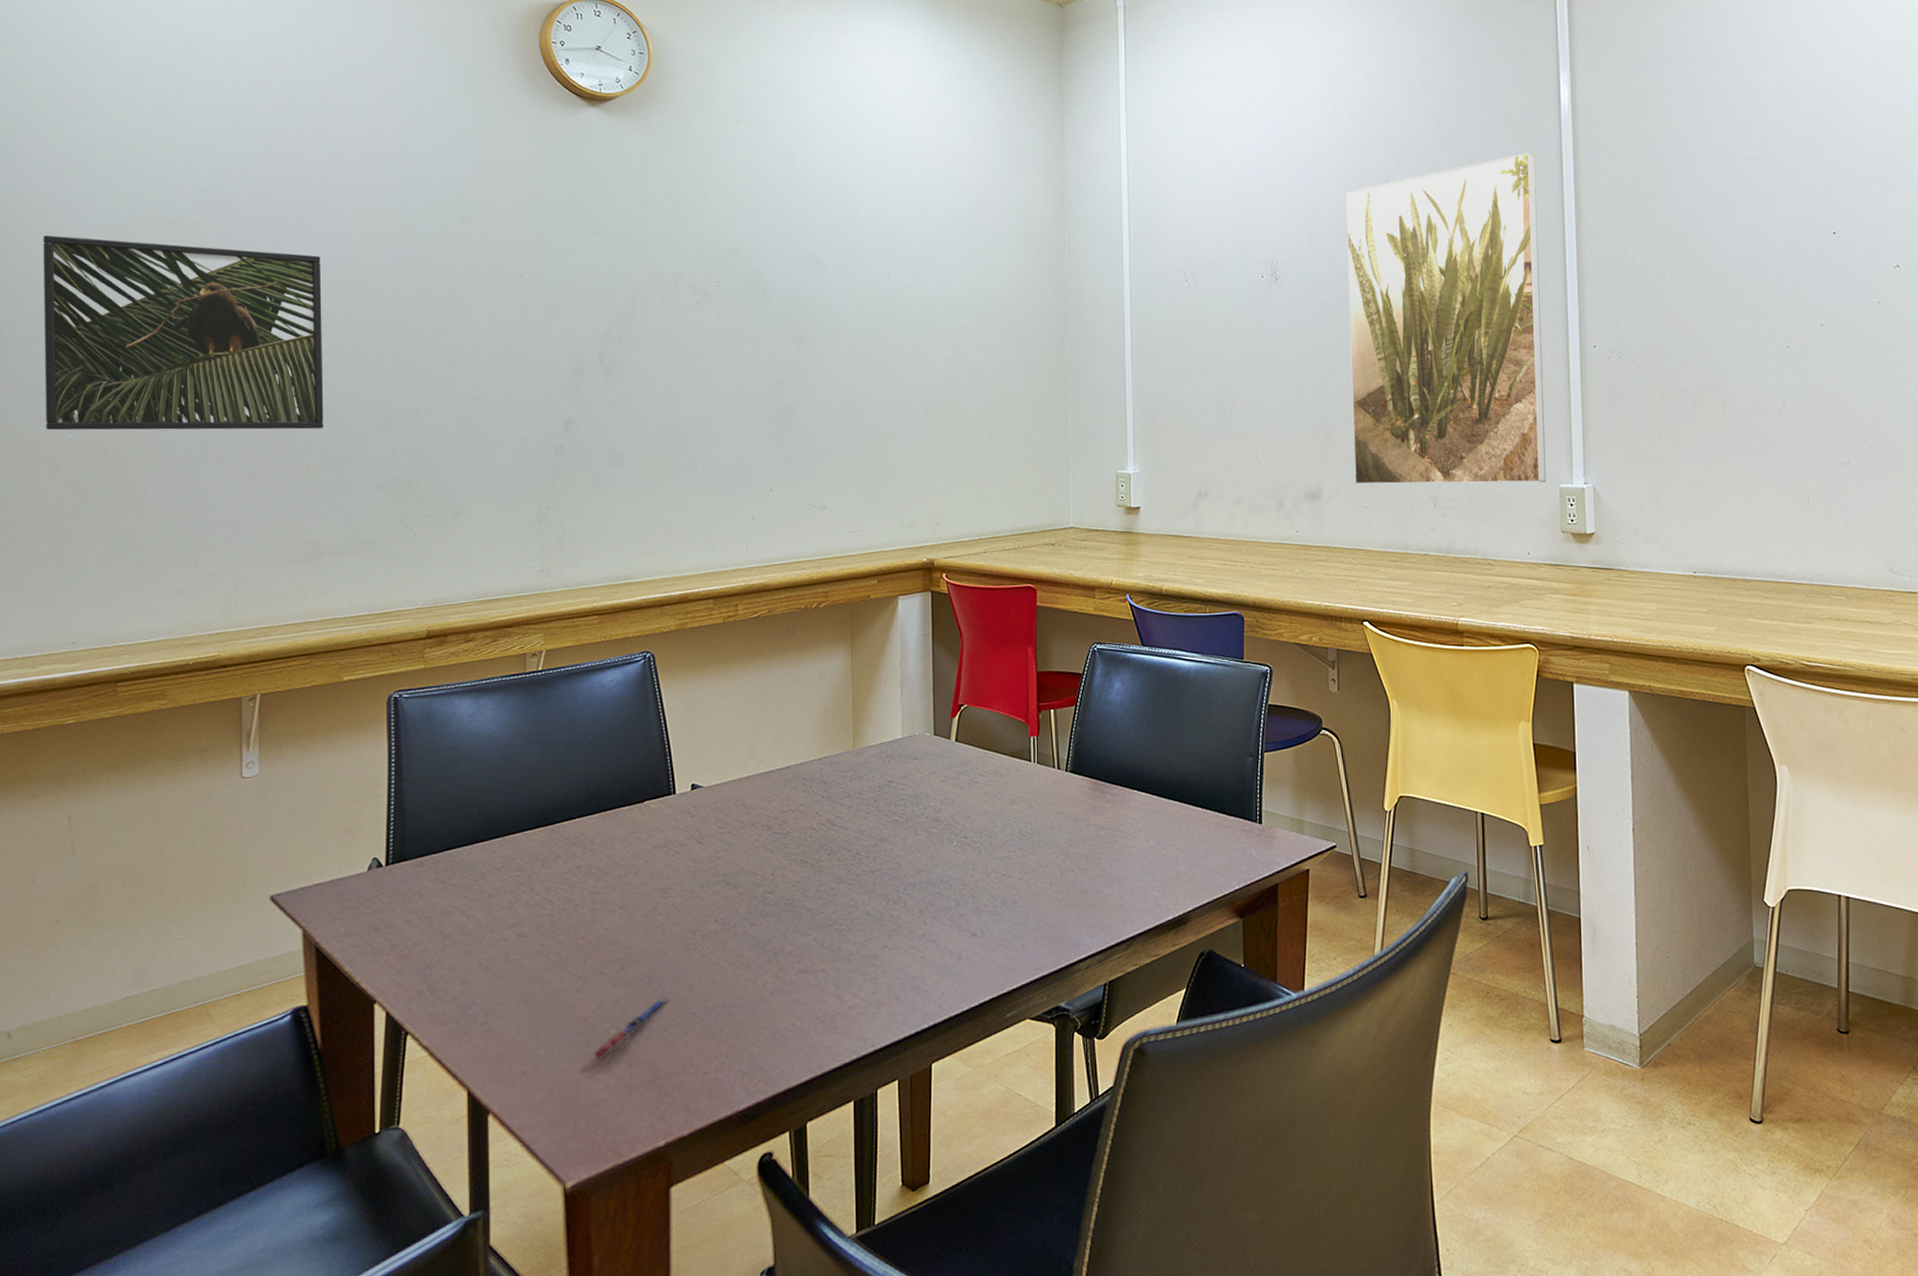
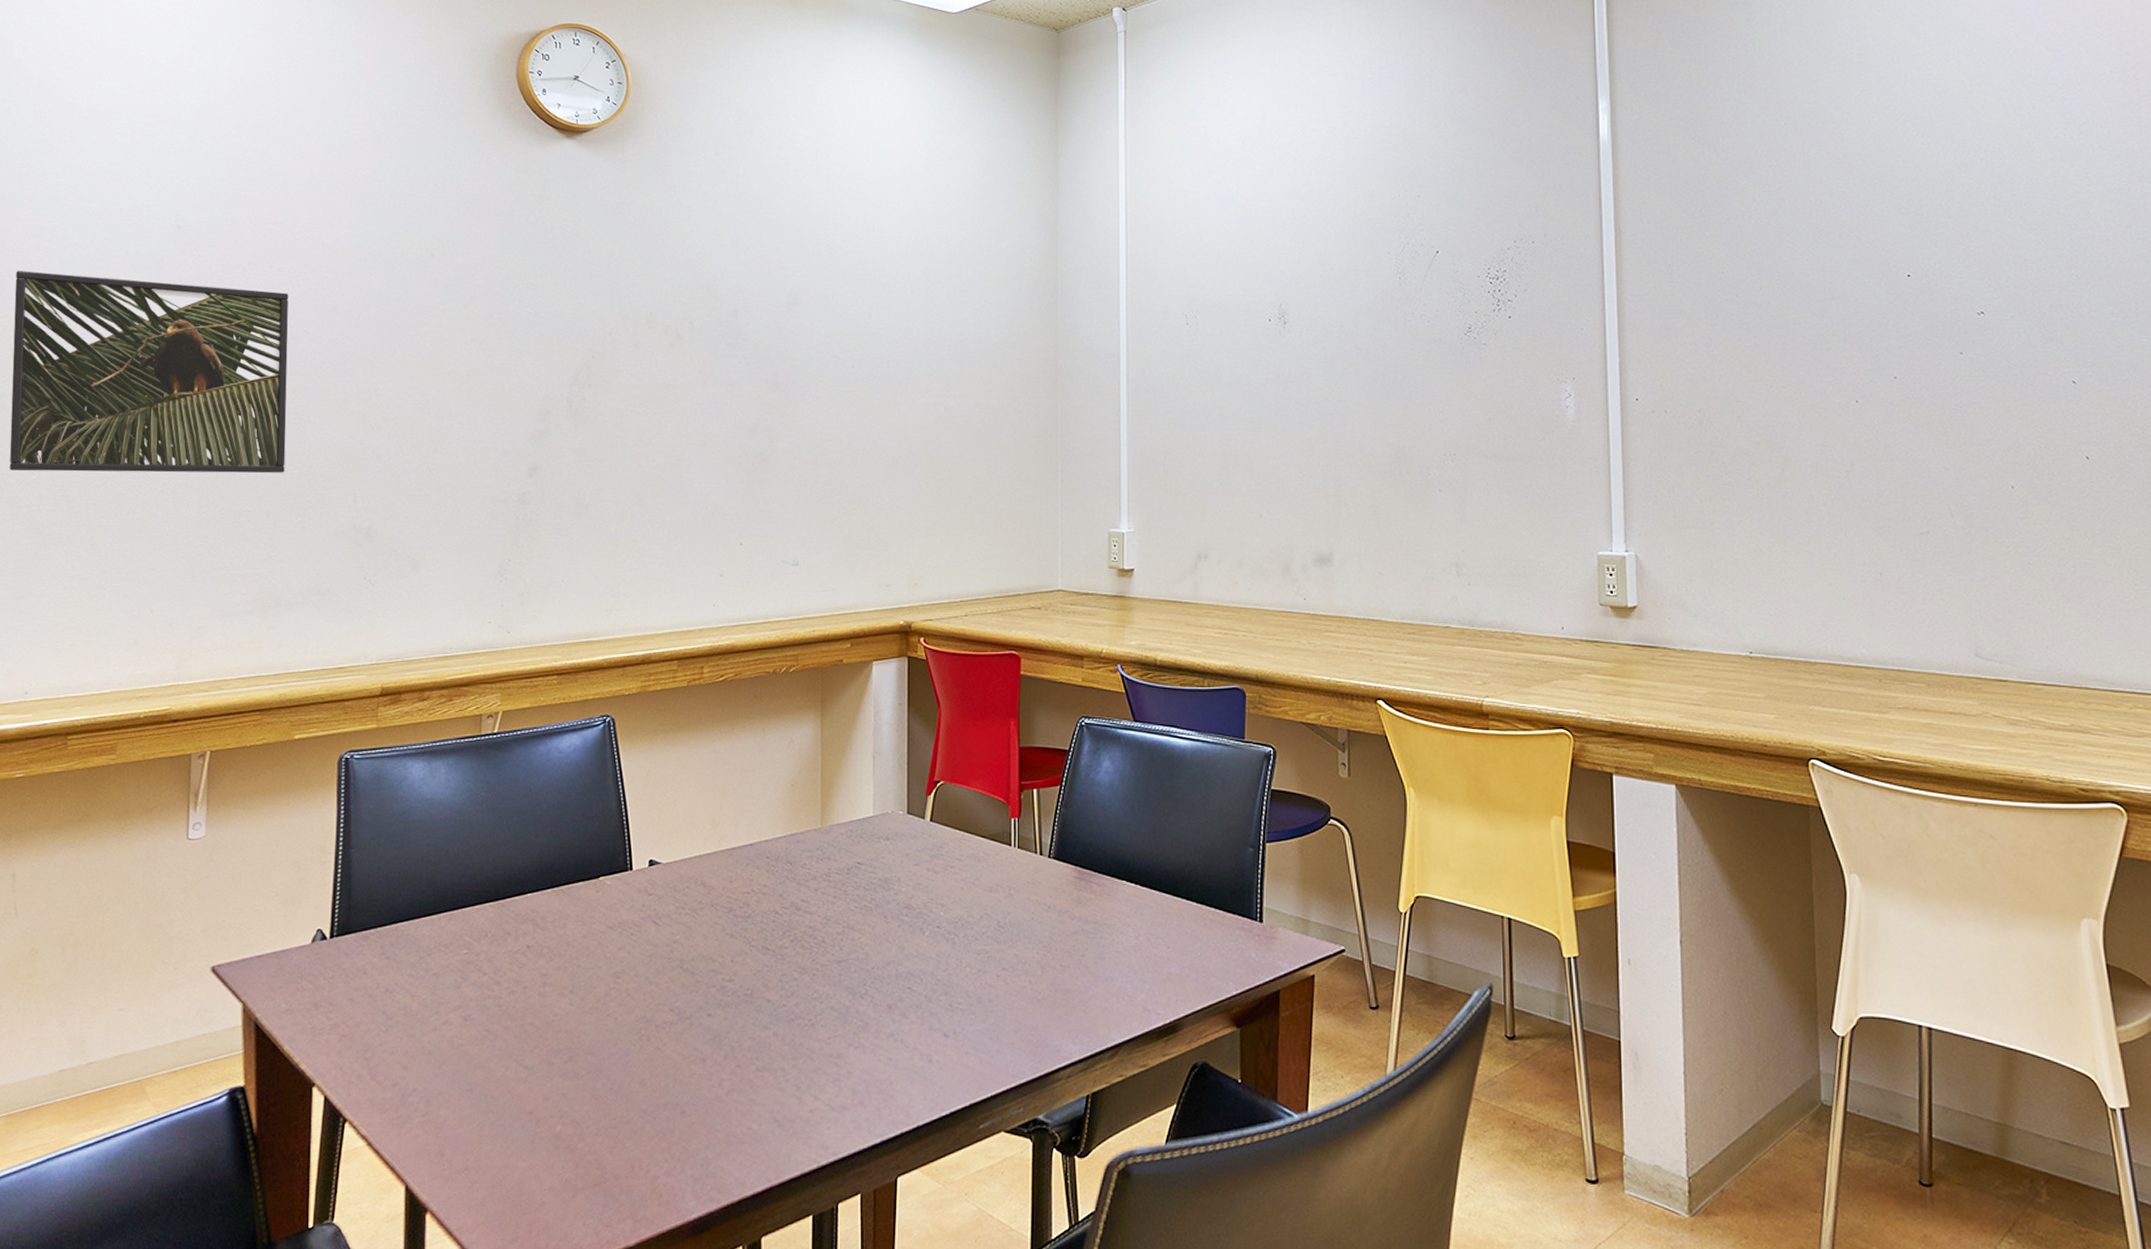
pen: present [593,996,670,1059] -> none [538,1091,620,1157]
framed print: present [1345,152,1546,485] -> none [1361,186,1582,550]

